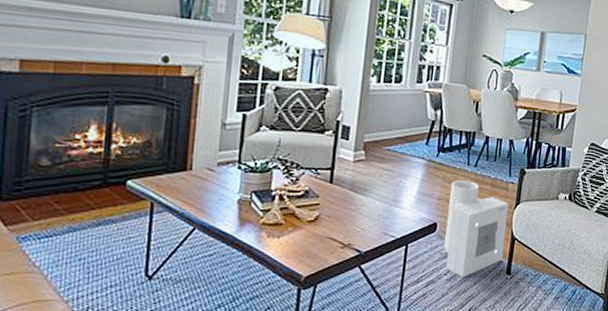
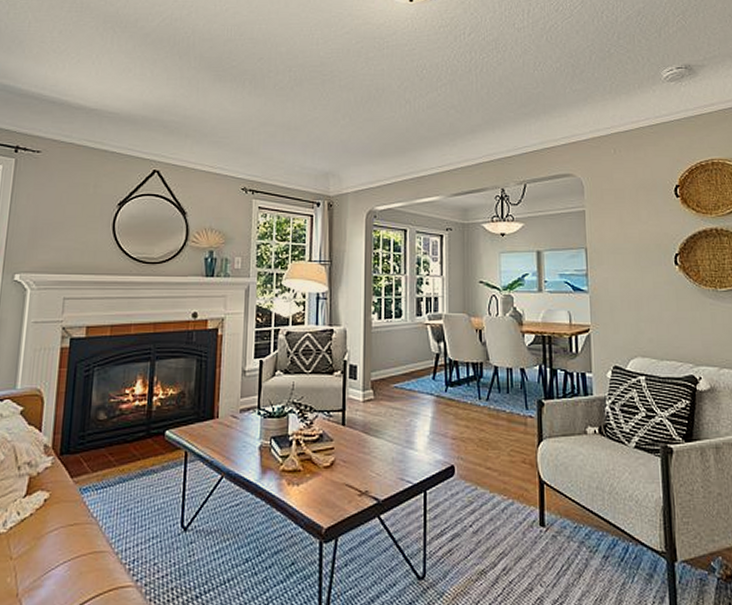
air purifier: present [436,180,509,278] -> none [455,417,533,530]

